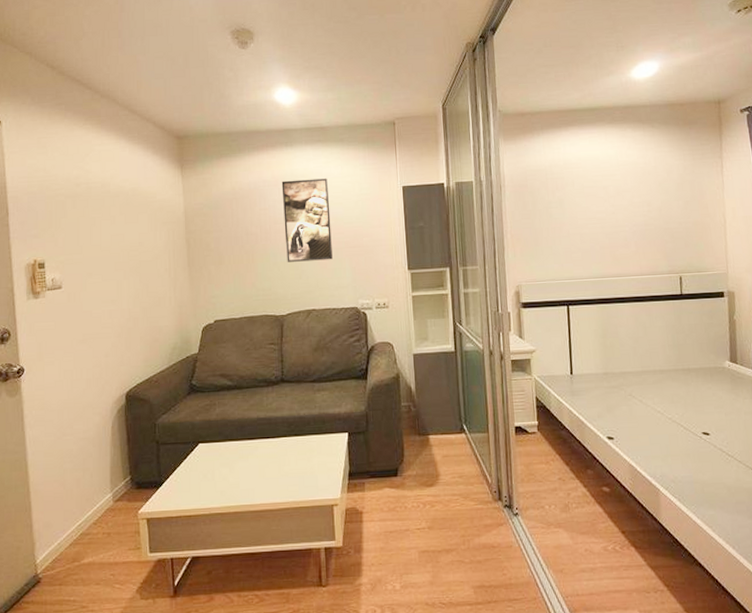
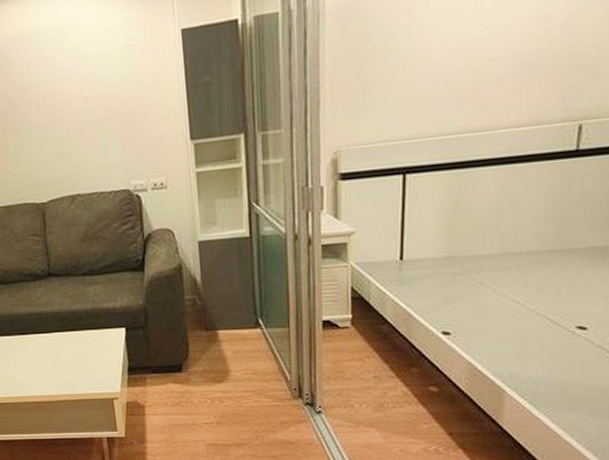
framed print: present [281,178,333,262] -> none [27,28,97,140]

